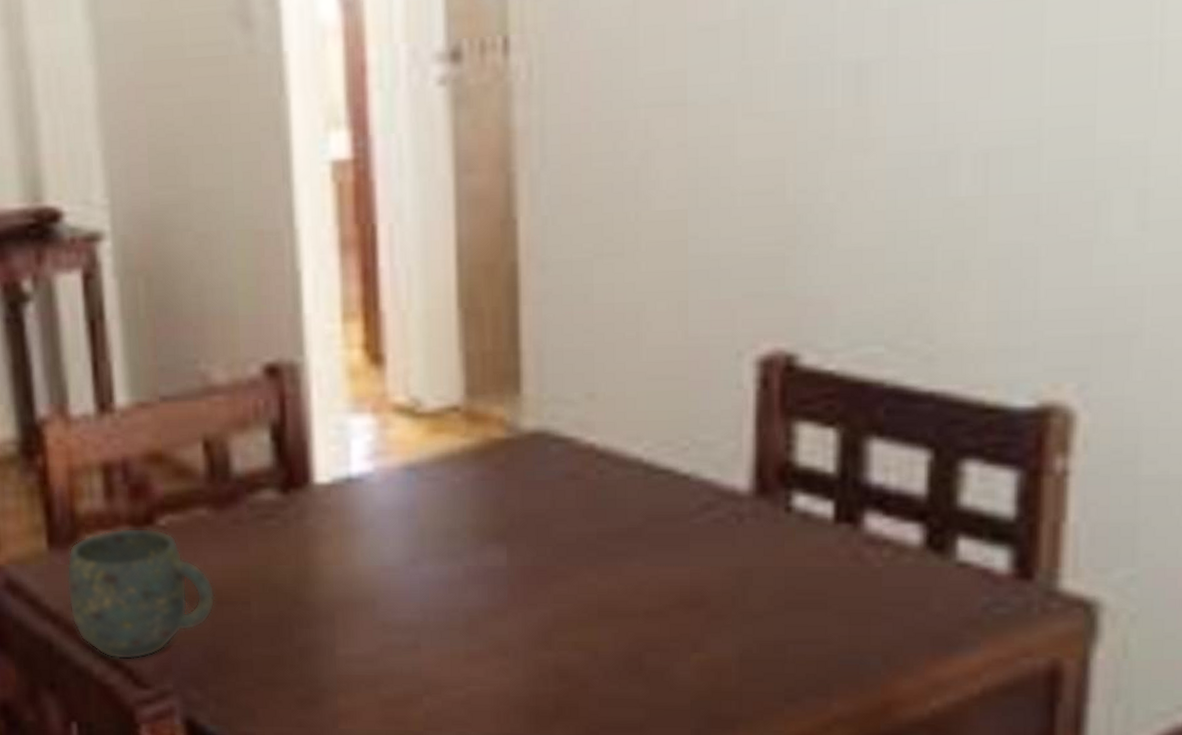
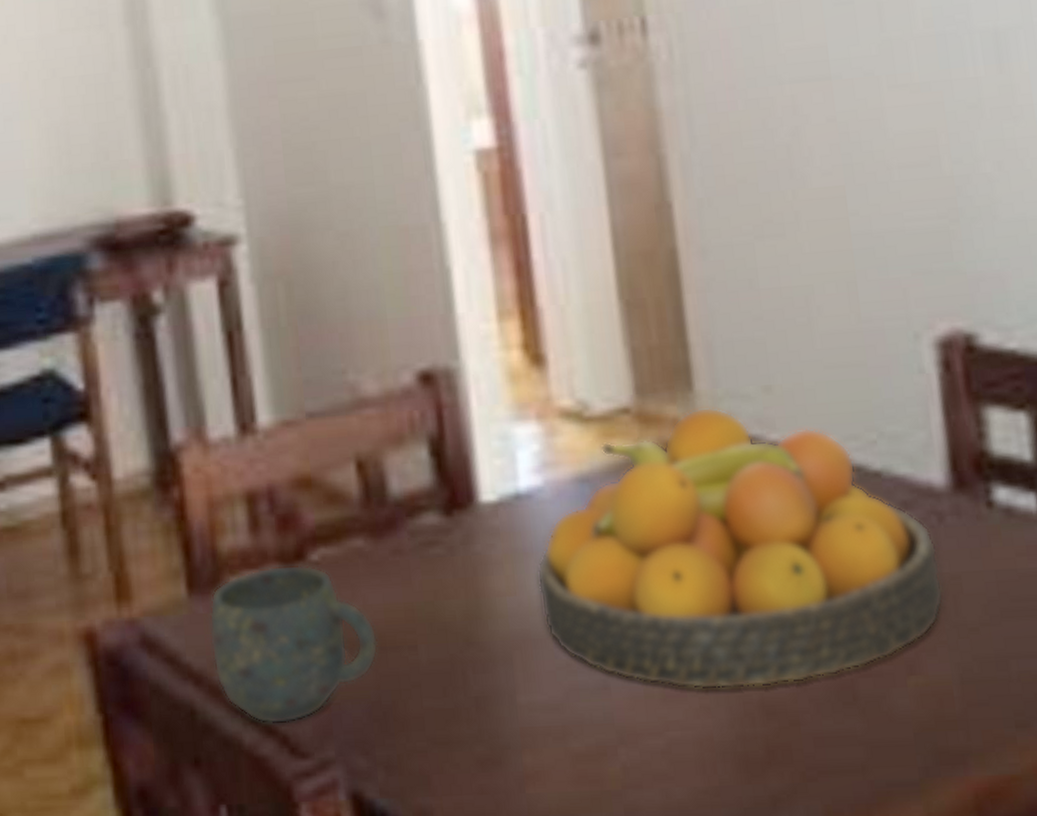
fruit bowl: none [362,409,734,655] -> present [536,406,944,690]

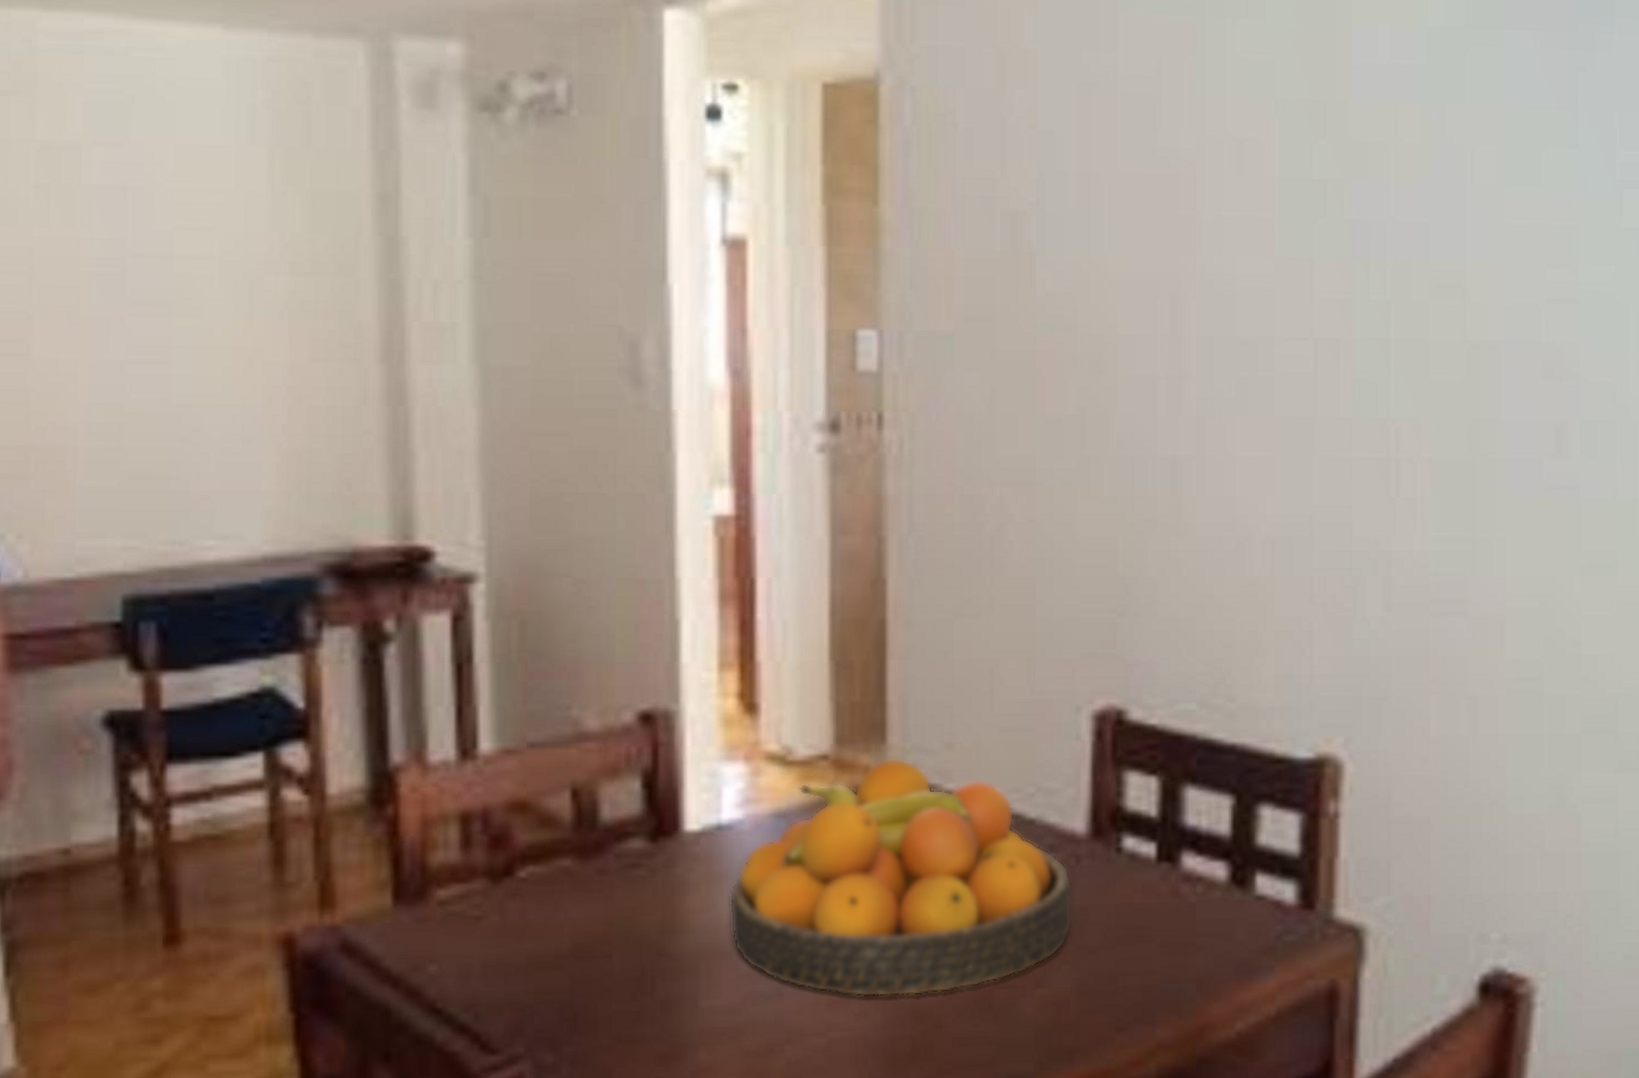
mug: present [209,564,379,725] -> none [411,880,576,1024]

